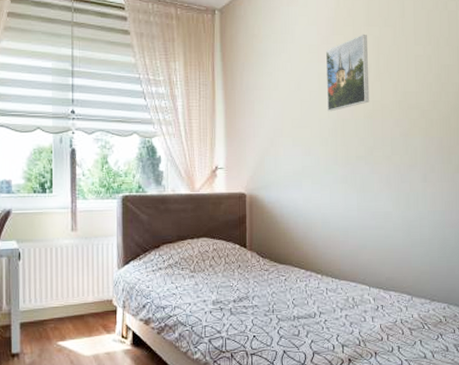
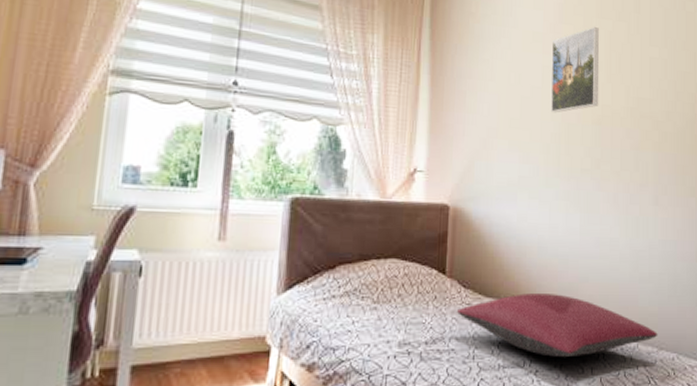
pillow: none [257,259,430,310] -> present [456,293,658,358]

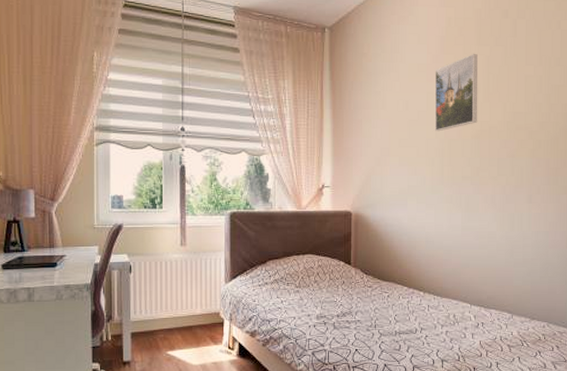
pillow: present [456,293,658,358] -> none [360,277,530,326]

